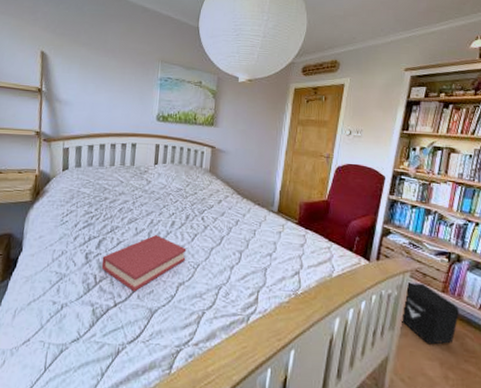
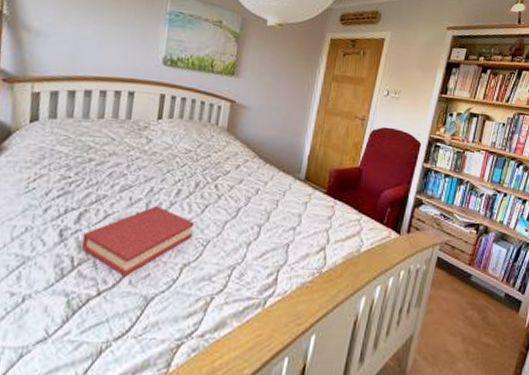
air purifier: present [400,282,459,345] -> none [427,256,483,320]

